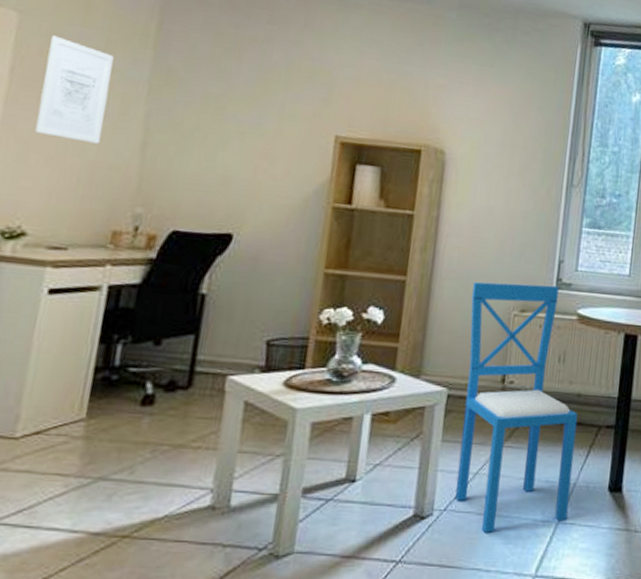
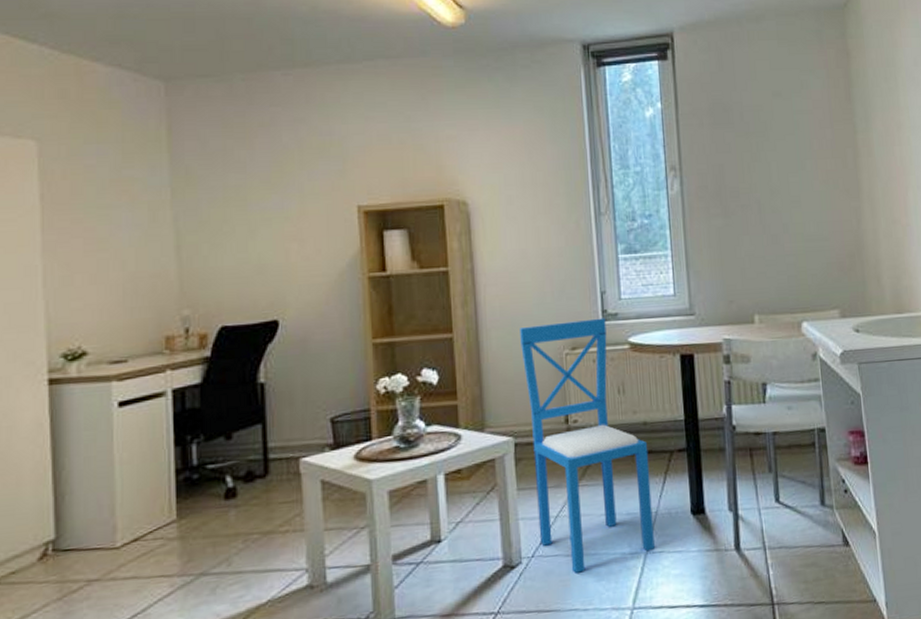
wall art: present [35,35,114,144] -> none [72,157,137,255]

